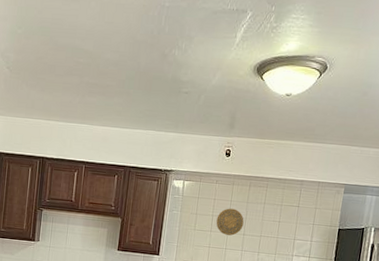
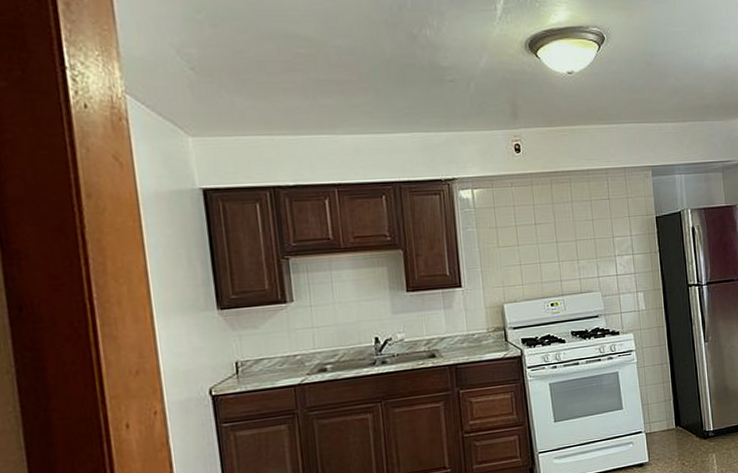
decorative plate: present [216,208,244,236] -> none [521,213,554,247]

